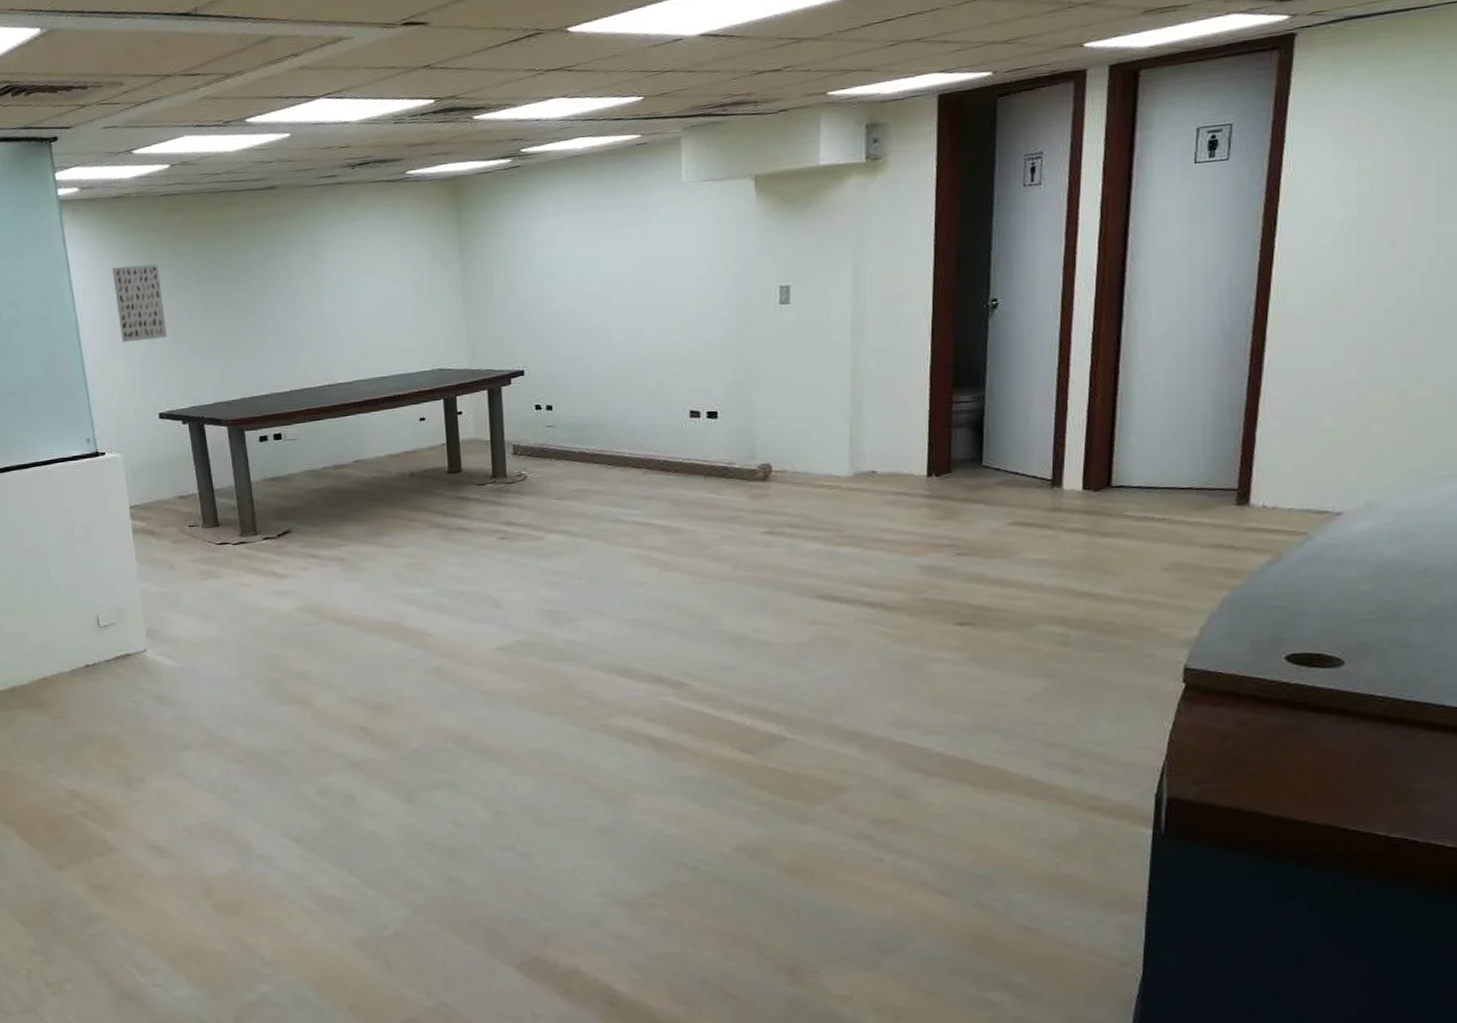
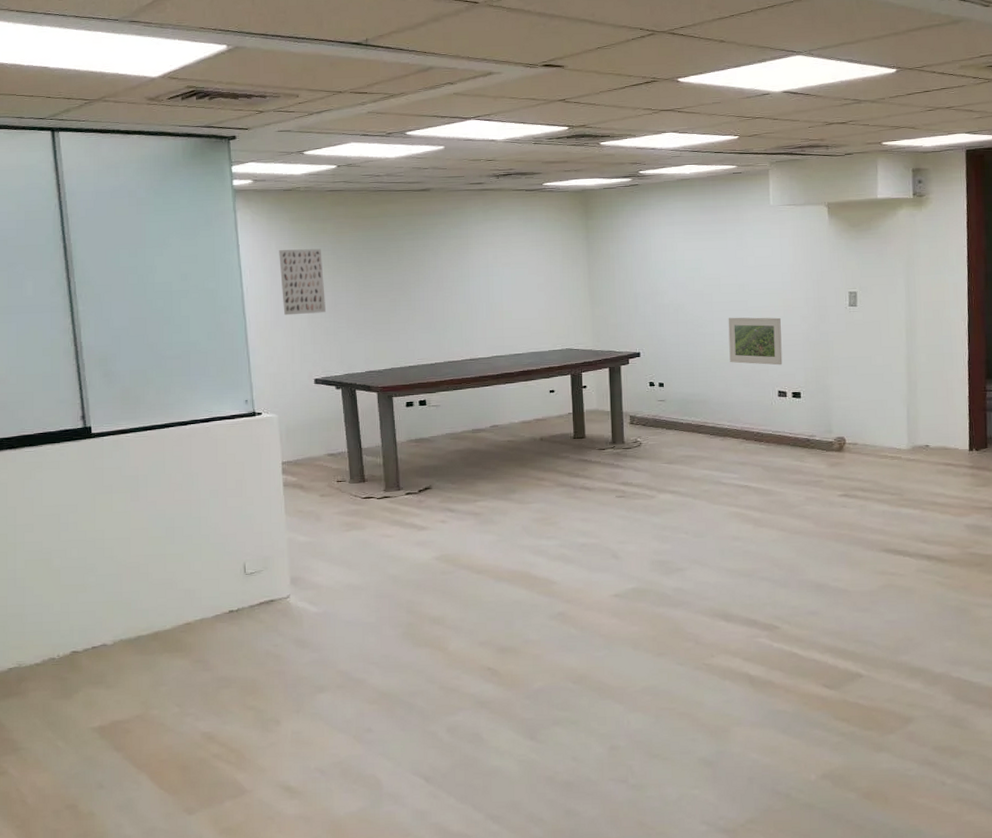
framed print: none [629,321,696,380] -> present [728,317,783,365]

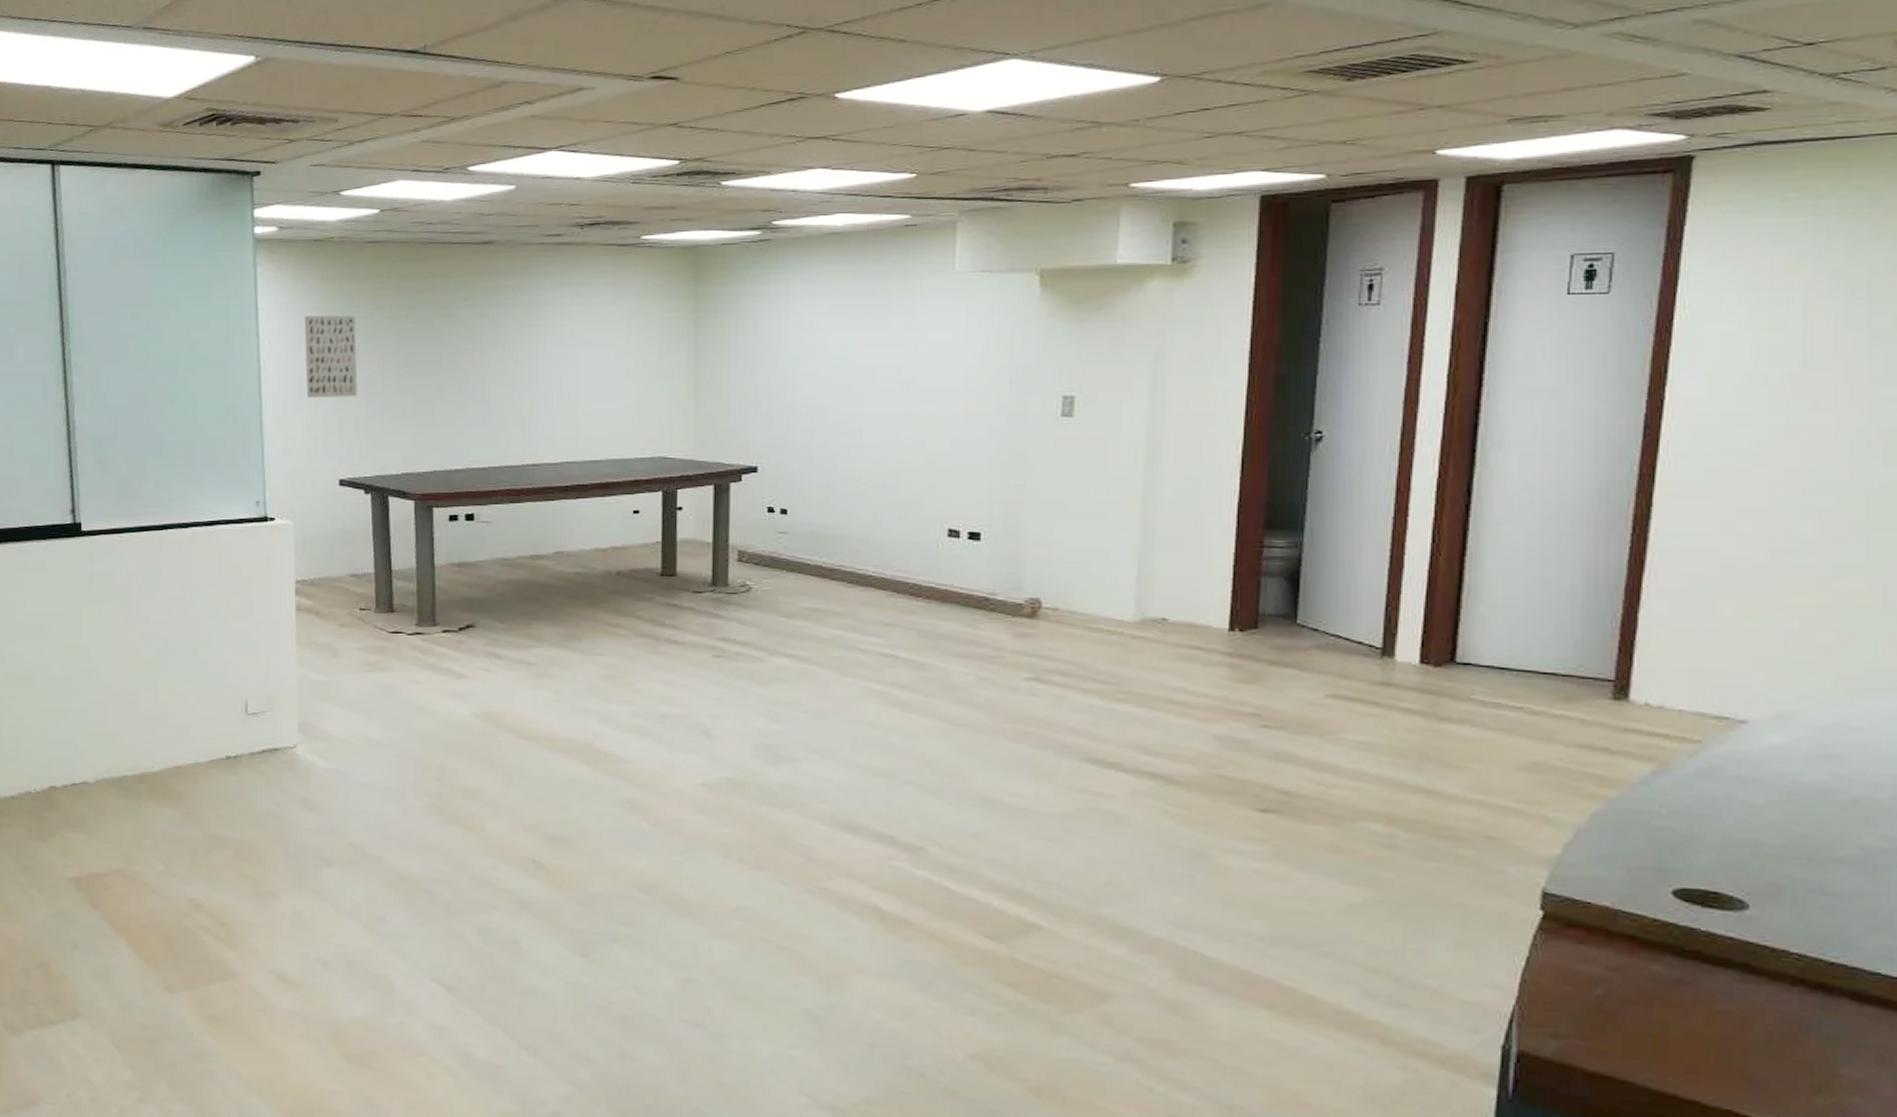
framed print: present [728,317,783,365] -> none [882,424,960,494]

